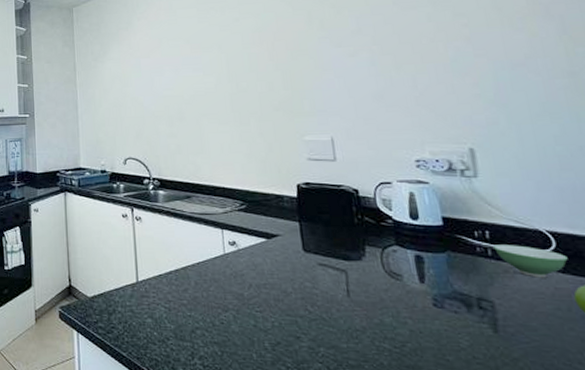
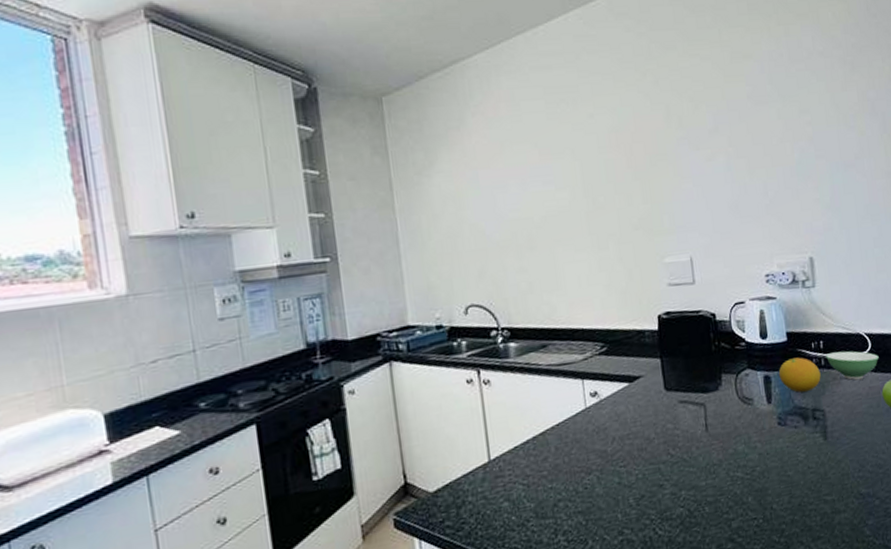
fruit: none [433,243,488,278] -> present [778,357,821,392]

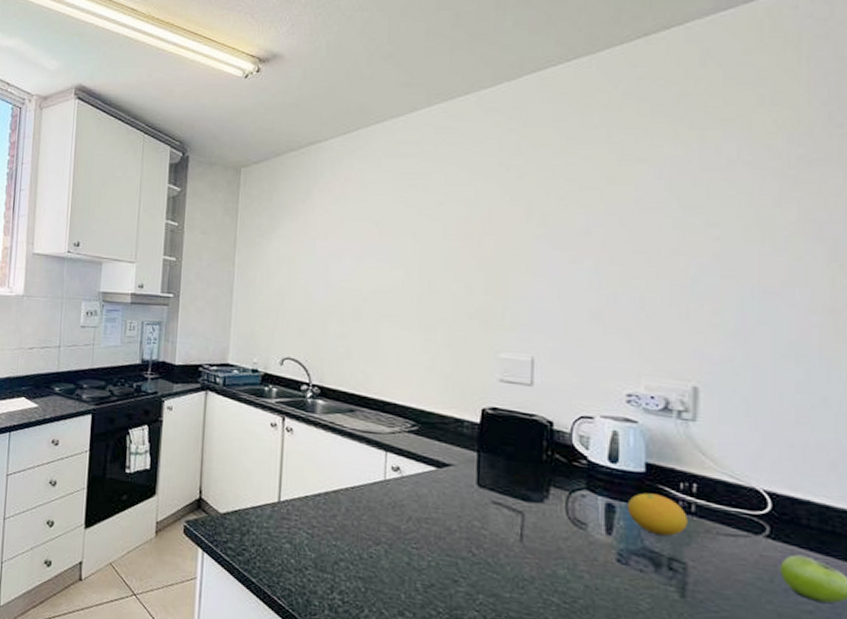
bowl: present [825,351,879,381] -> none [697,500,782,543]

